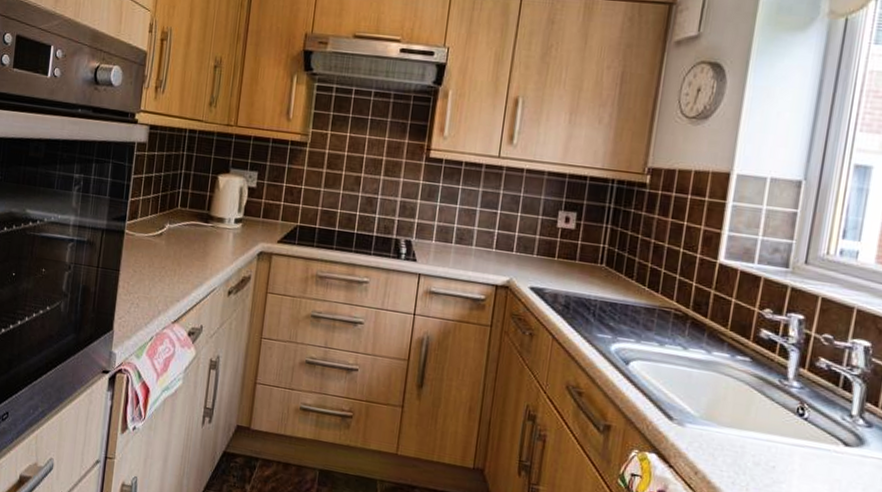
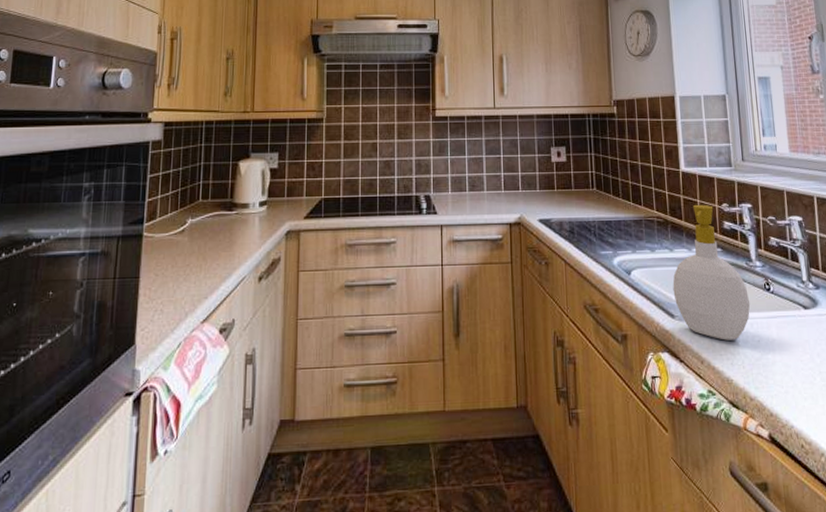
soap bottle: none [677,303,774,460] -> present [672,204,751,341]

